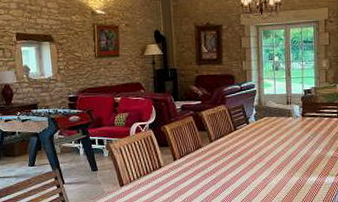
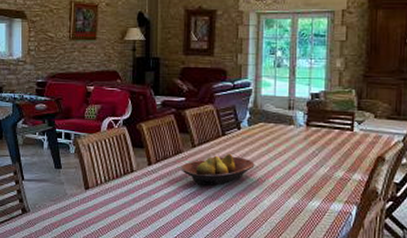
fruit bowl: none [201,144,263,173] -> present [181,153,255,186]

